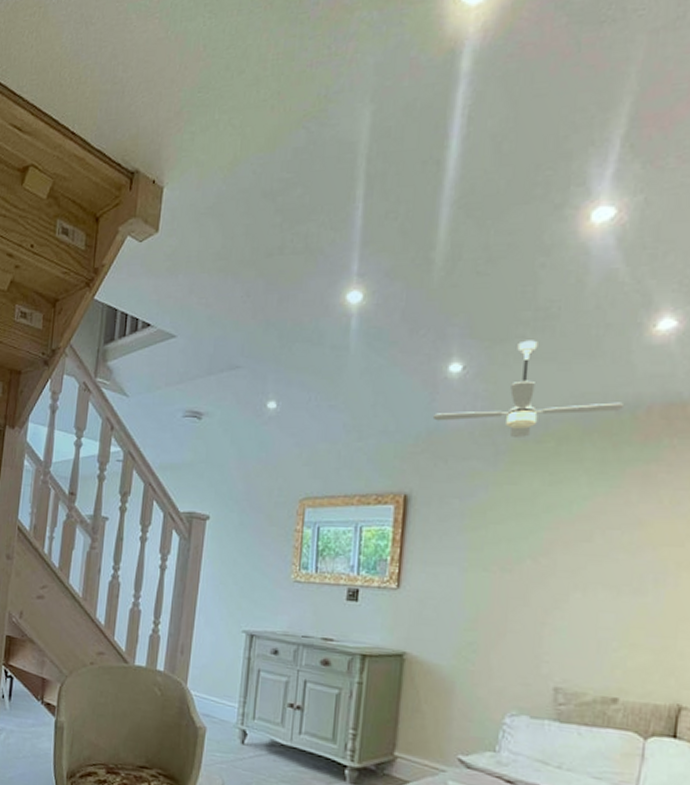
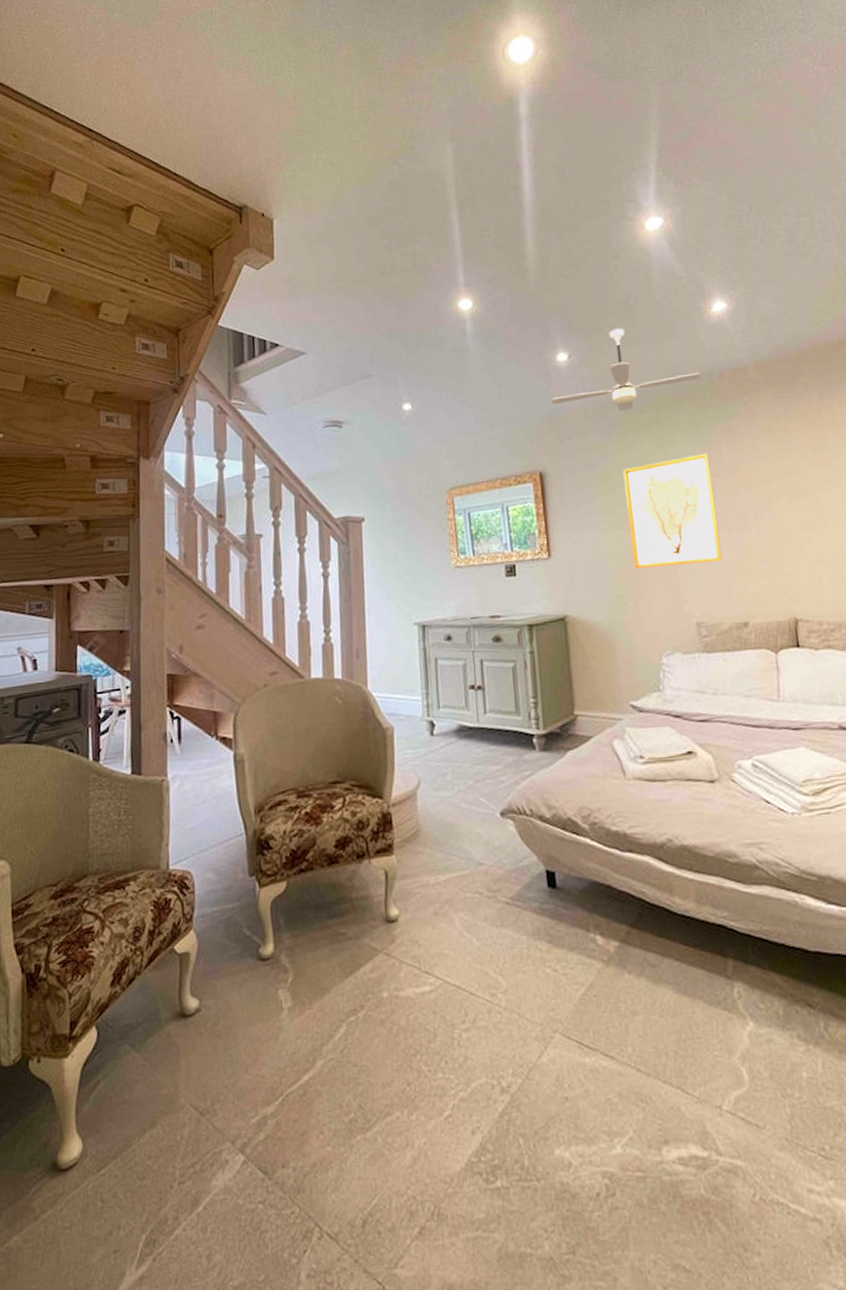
wall art: none [493,499,612,625] -> present [623,453,723,569]

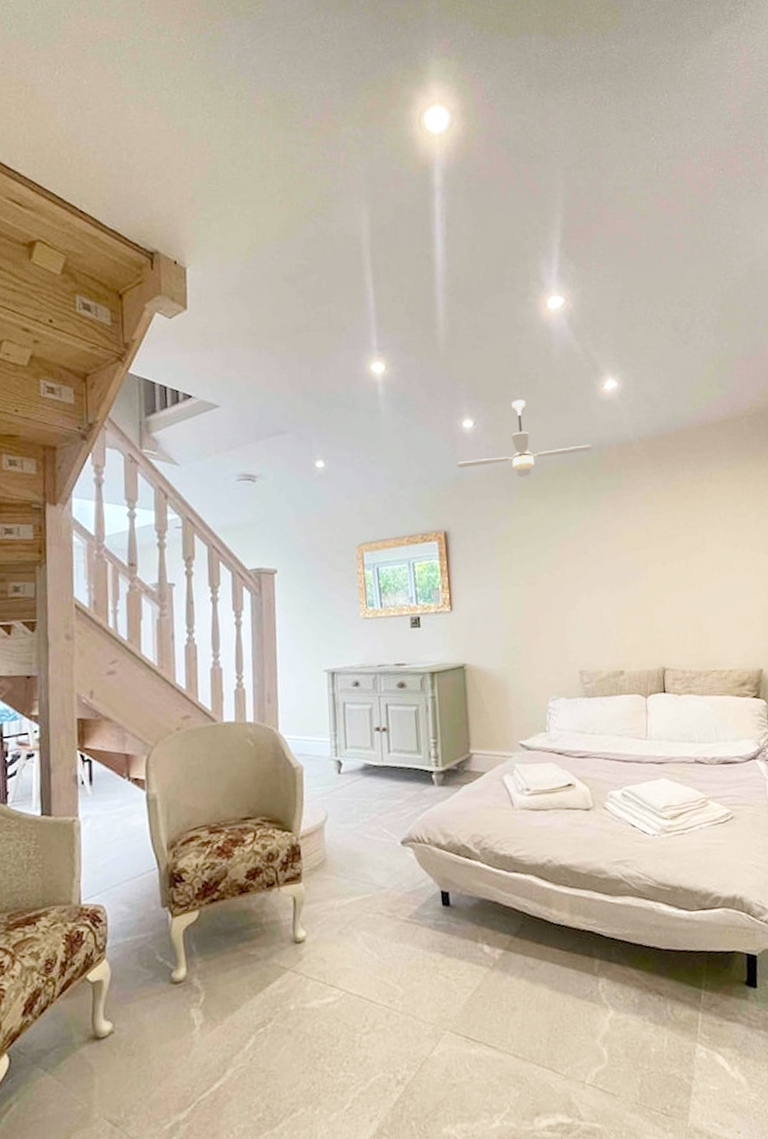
wall art: present [623,453,723,569] -> none [520,519,604,622]

